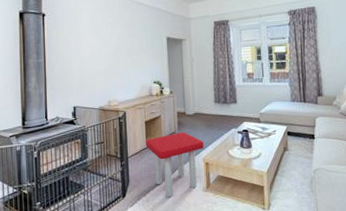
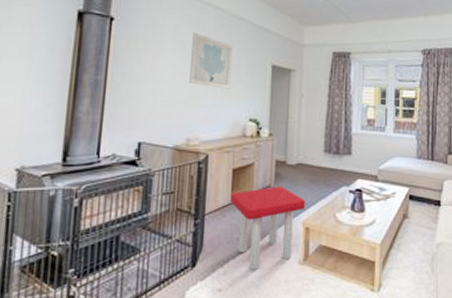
wall art: none [104,18,137,60] -> present [189,32,233,89]

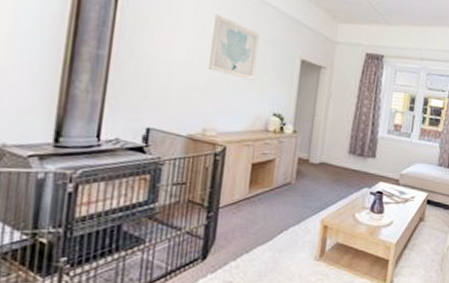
stool: present [230,186,305,269] -> none [247,184,325,264]

